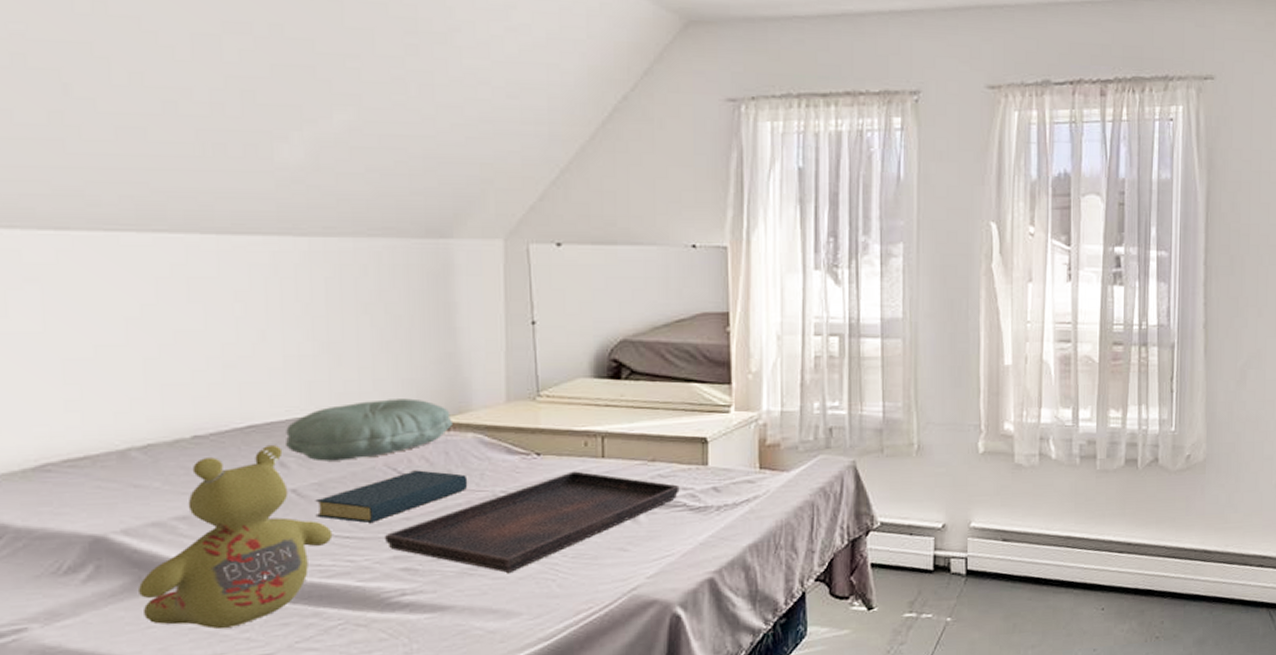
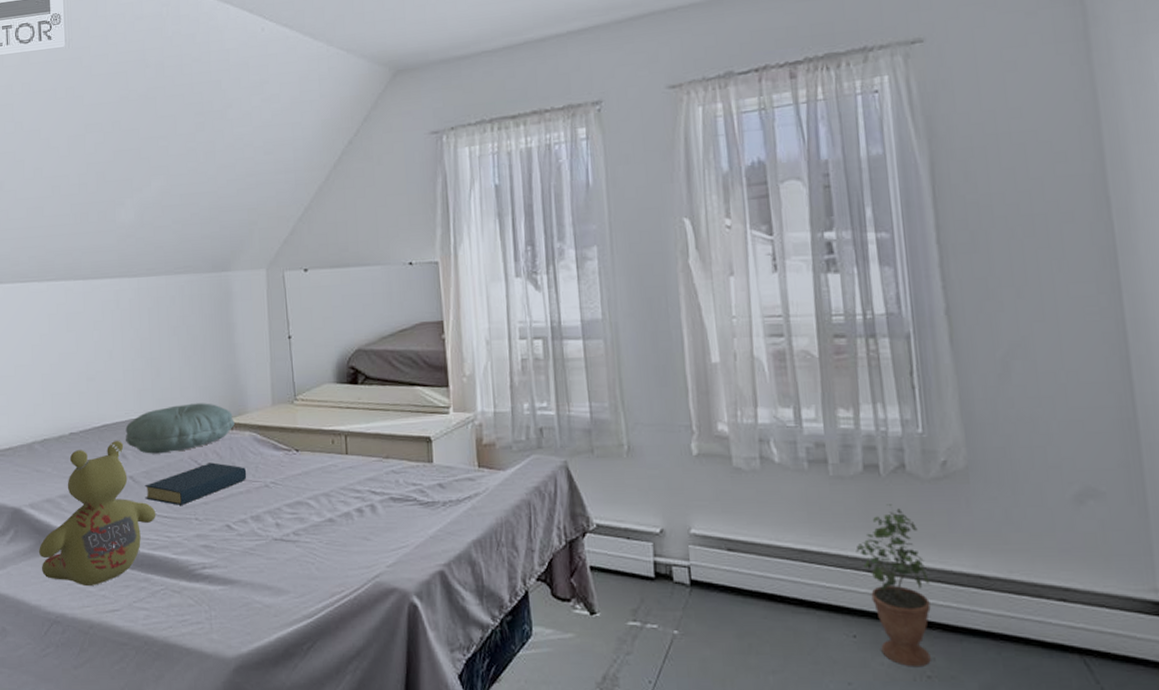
serving tray: present [384,471,680,573] -> none [190,466,410,554]
potted plant: none [1111,493,1166,631] -> present [856,504,931,668]

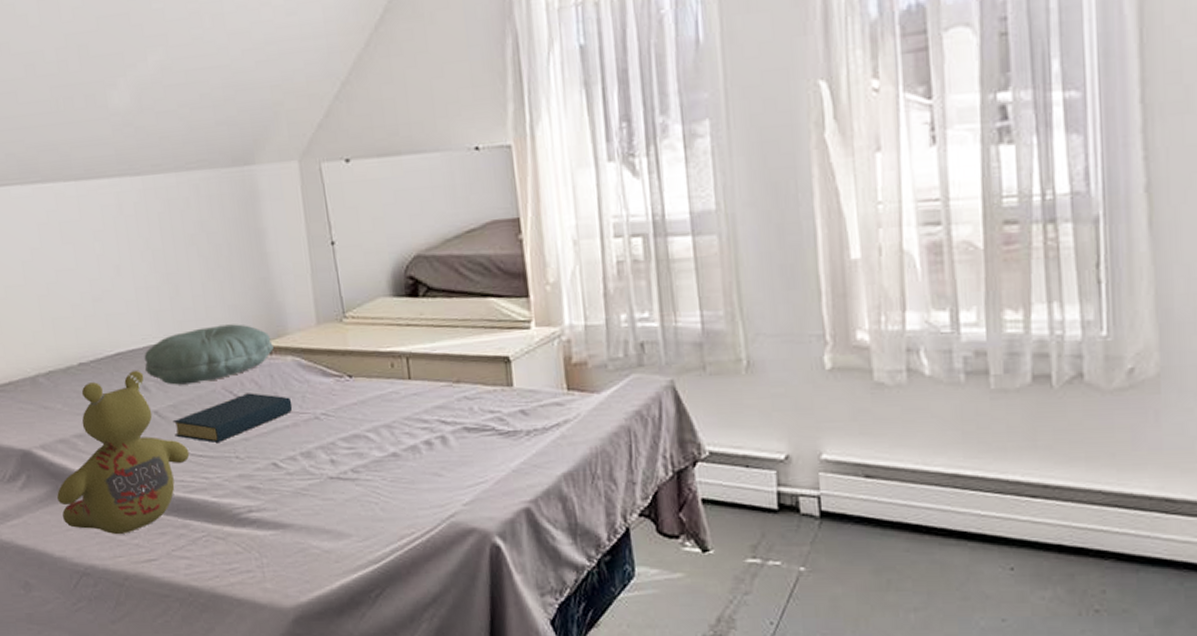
potted plant: present [856,504,931,668] -> none [1018,420,1104,601]

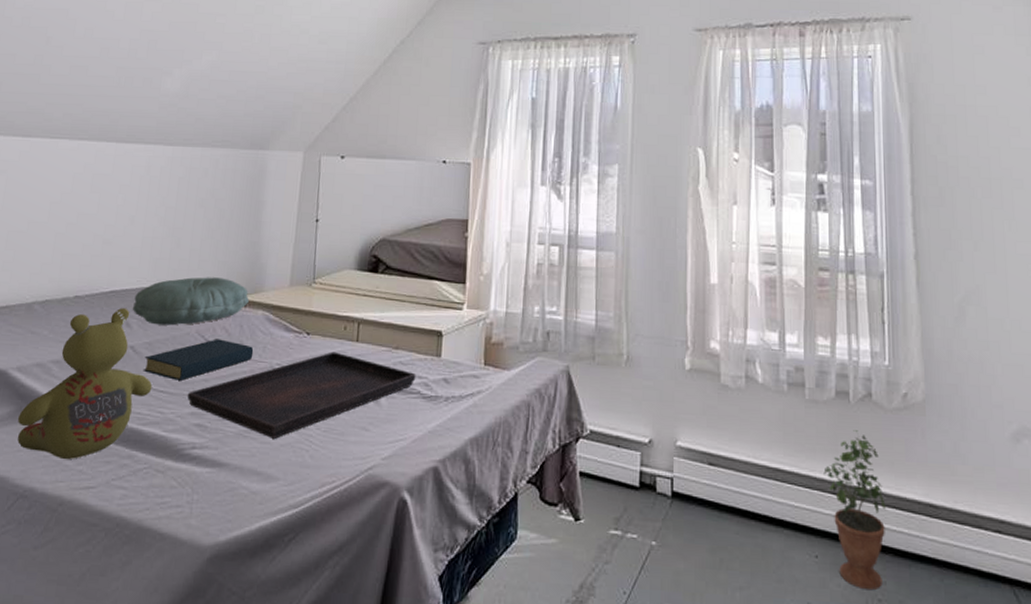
serving tray: none [229,393,487,494] -> present [187,351,416,439]
potted plant: none [1018,420,1104,601] -> present [823,430,886,591]

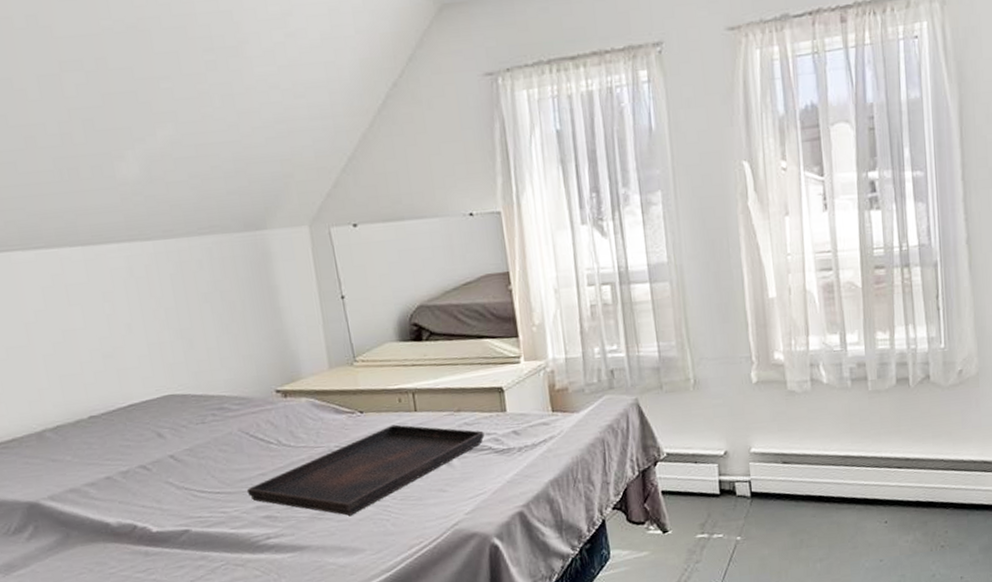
stuffed bear: present [17,308,153,459] -> none [68,420,207,573]
pillow: present [133,277,249,326] -> none [158,372,288,431]
hardback book: present [143,339,254,380] -> none [189,432,308,480]
potted plant: present [823,430,886,591] -> none [889,410,946,541]

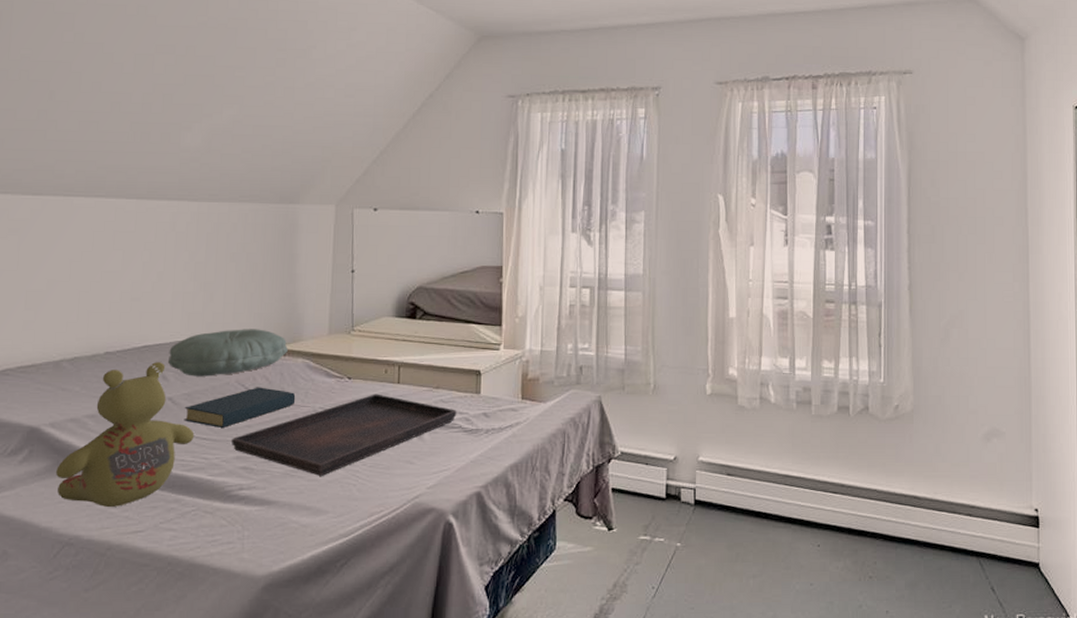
stuffed bear: none [68,420,207,573] -> present [56,362,195,507]
pillow: none [158,372,288,431] -> present [168,329,288,377]
hardback book: none [189,432,308,480] -> present [183,387,296,428]

